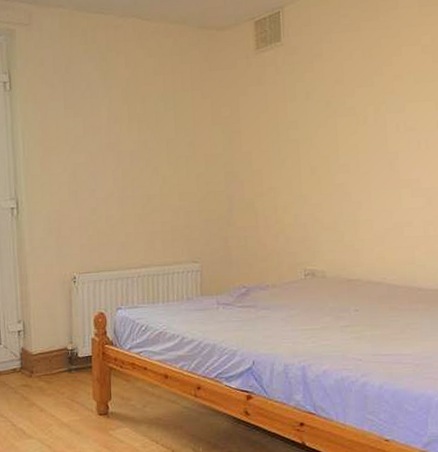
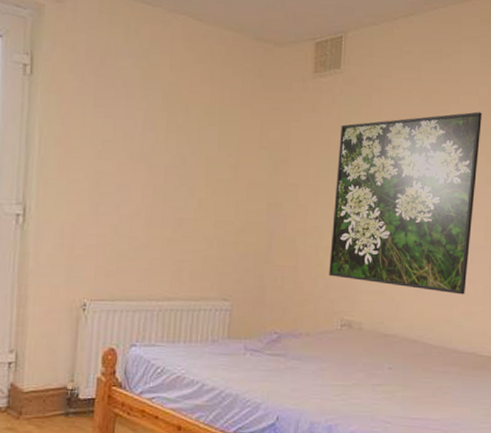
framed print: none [286,60,427,236] -> present [329,112,482,295]

